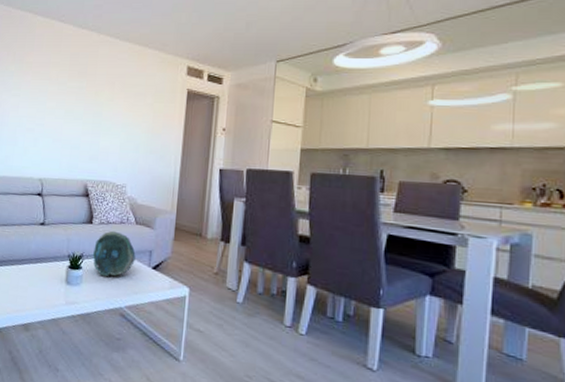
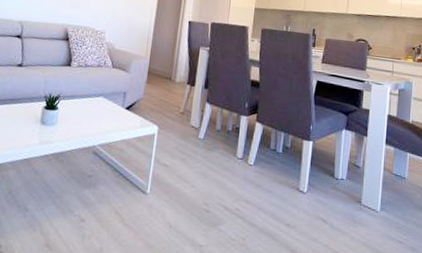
decorative bowl: present [93,230,136,277] -> none [69,73,111,117]

